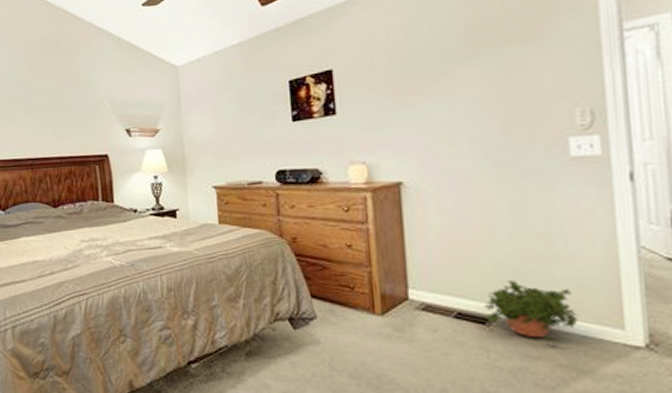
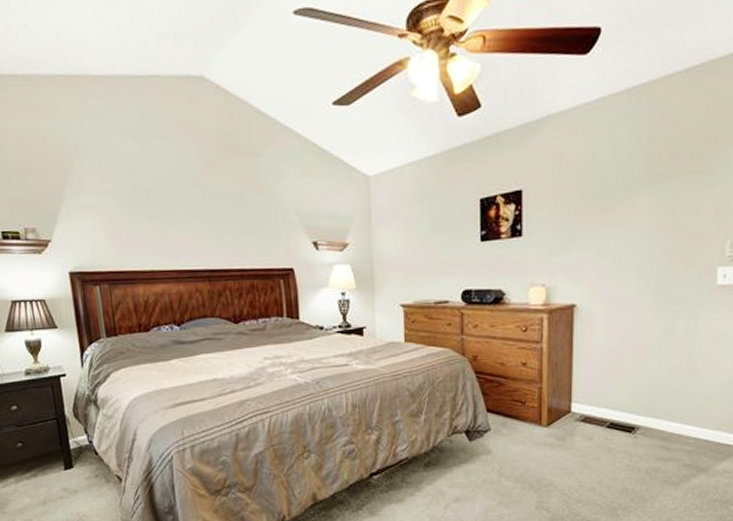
potted plant: present [484,280,579,345] -> none [632,394,704,449]

